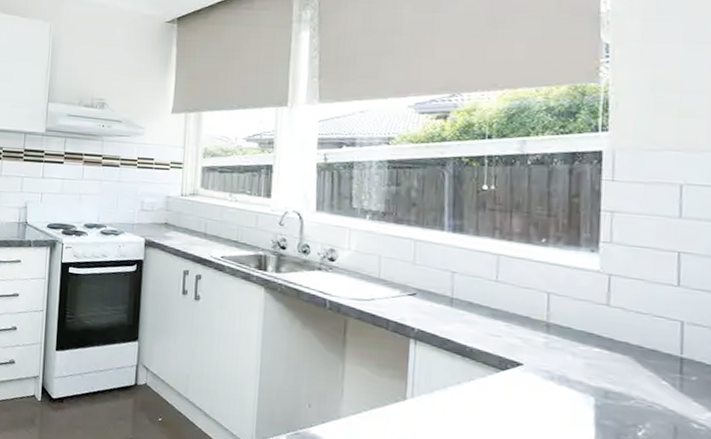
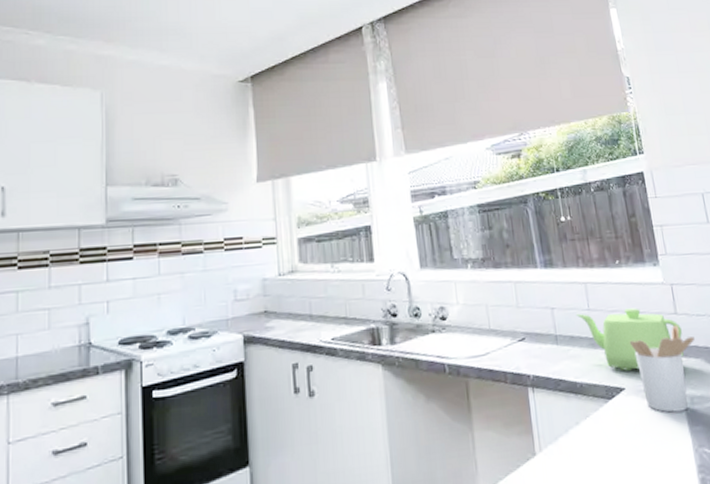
teapot: none [481,283,611,350] -> present [577,308,684,371]
utensil holder: none [540,316,627,403] -> present [630,325,695,413]

